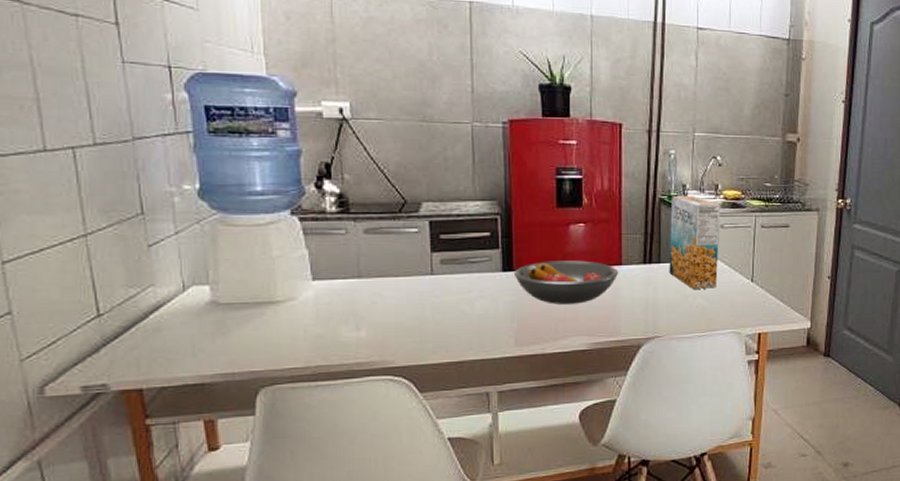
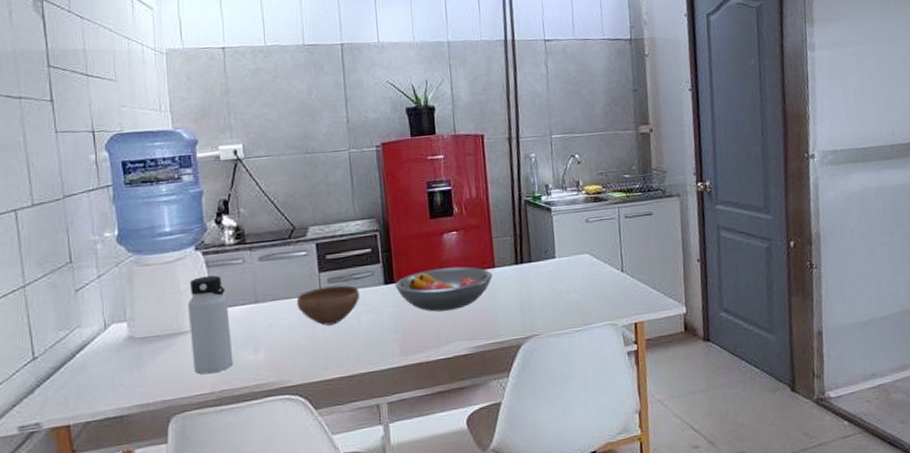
water bottle: none [280,244,332,348] -> present [187,275,234,375]
bowl: none [404,268,476,309] -> present [296,285,361,326]
cereal box: present [669,196,720,289] -> none [536,194,588,285]

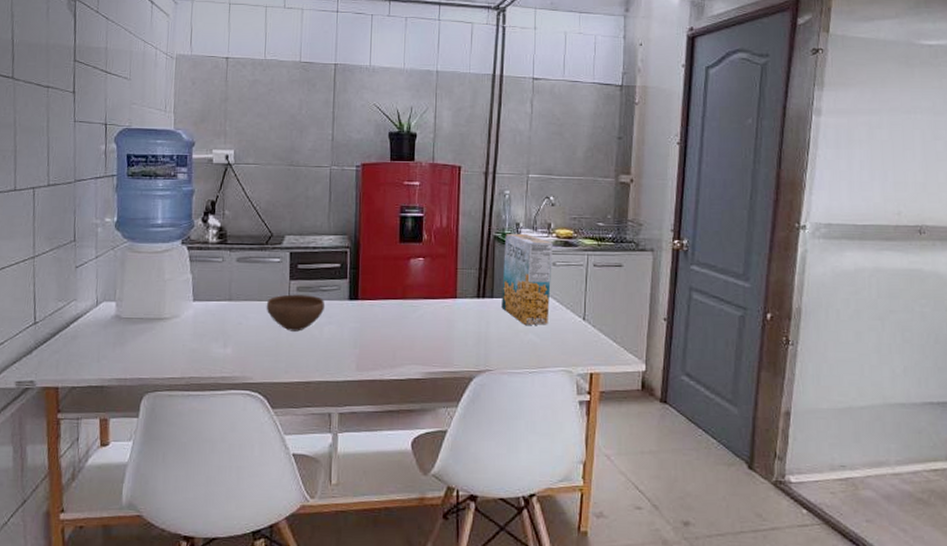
water bottle: present [187,275,234,375] -> none [168,269,205,360]
fruit bowl: present [394,266,493,312] -> none [358,292,454,334]
cereal box: none [536,194,588,285] -> present [502,234,553,325]

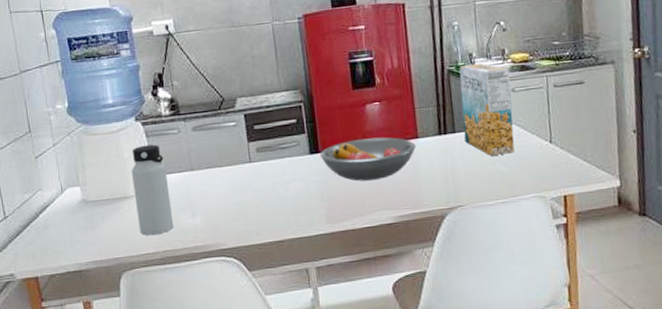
water bottle: none [168,269,205,360] -> present [131,144,174,236]
bowl: present [266,294,326,332] -> none [228,154,288,193]
fruit bowl: none [358,292,454,334] -> present [319,137,416,182]

